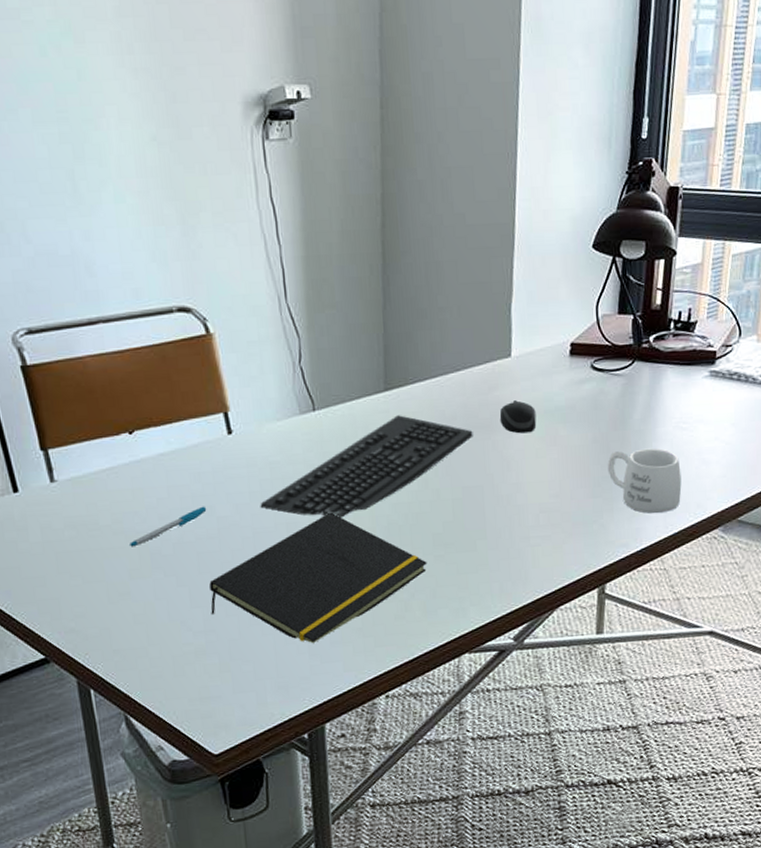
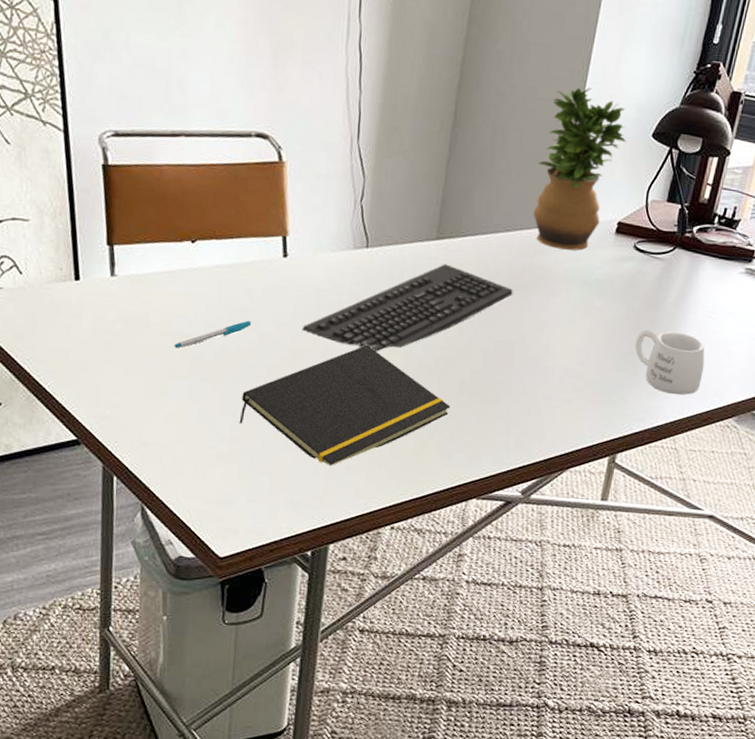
potted plant: none [478,206,566,381] -> present [533,88,626,251]
computer mouse: present [499,400,537,434] -> none [540,267,576,300]

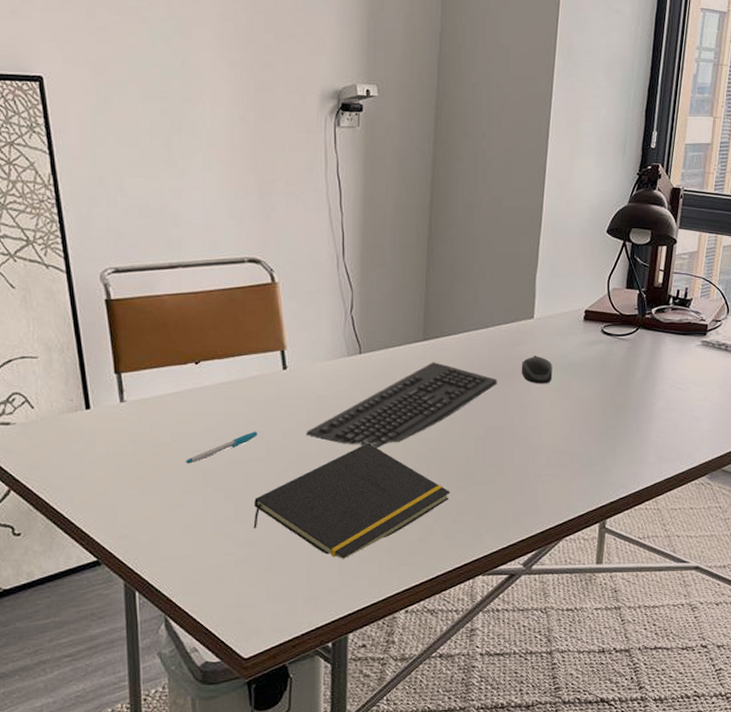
potted plant: present [533,88,626,251] -> none [508,195,584,339]
computer mouse: none [540,267,576,300] -> present [521,356,553,384]
mug: present [635,330,705,395] -> none [612,403,675,459]

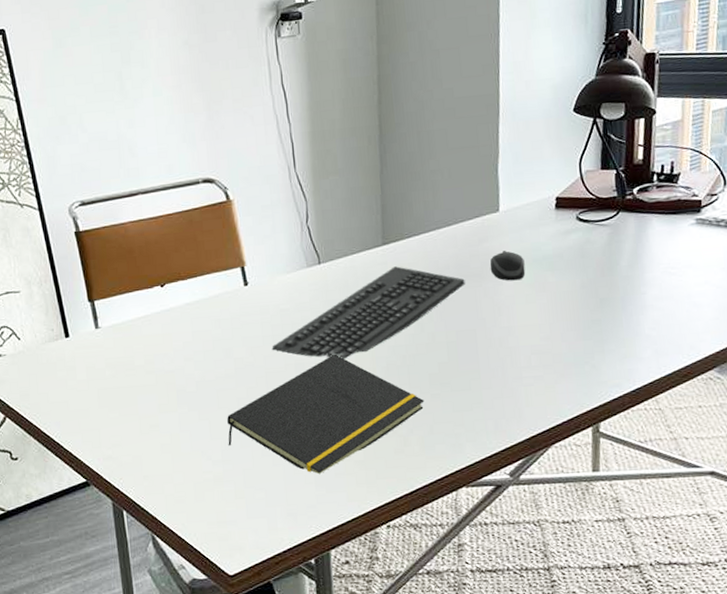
pen: present [186,431,258,464] -> none [159,348,226,385]

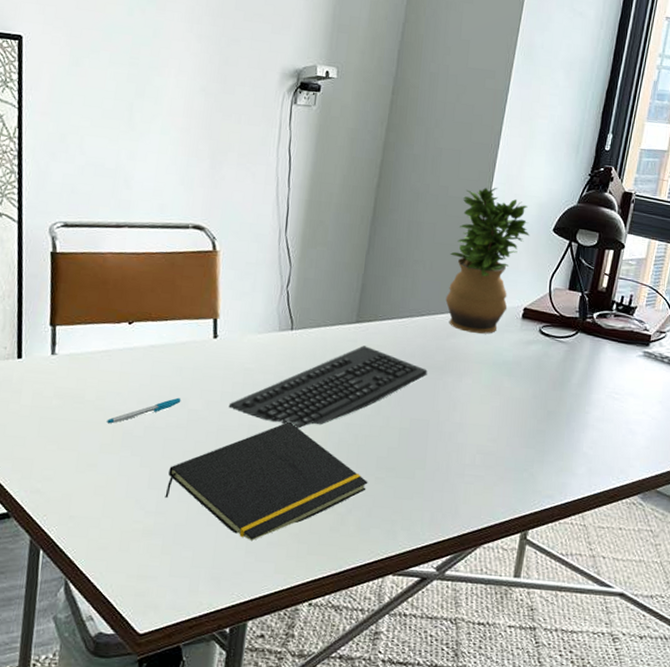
pen: none [159,348,226,385] -> present [107,397,181,424]
potted plant: none [466,79,549,234] -> present [445,188,529,334]
computer mouse: present [490,251,526,281] -> none [452,349,486,380]

